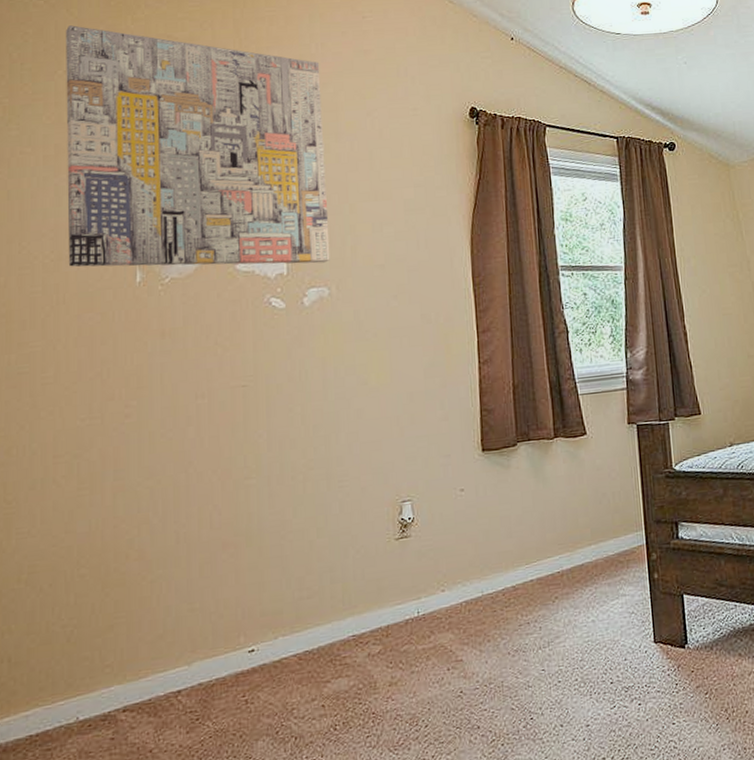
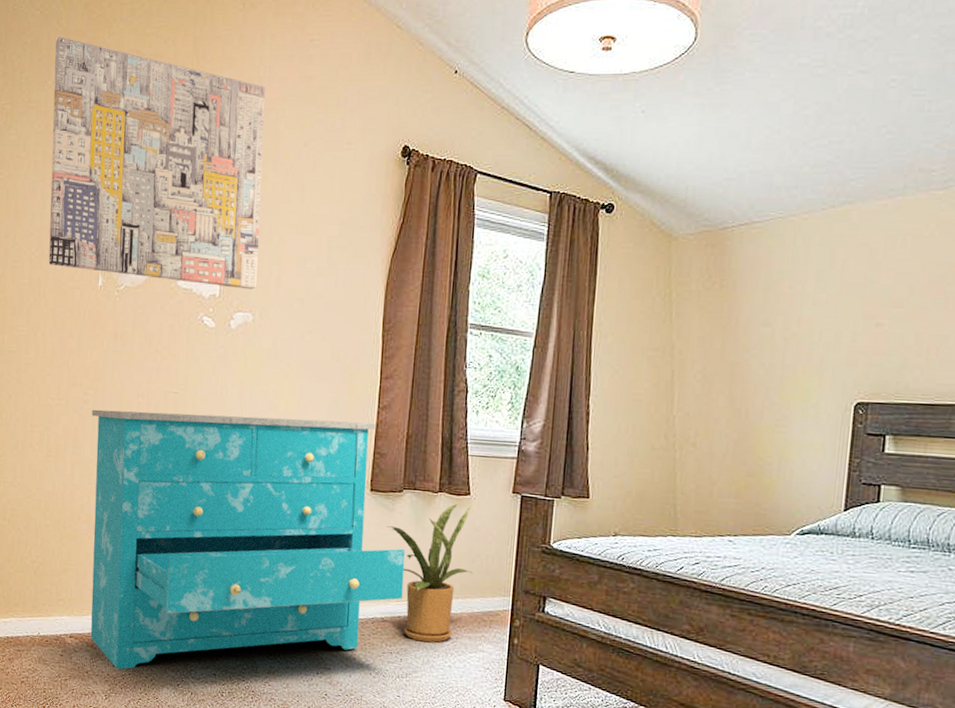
dresser: none [137,380,532,736] -> present [91,409,406,670]
house plant: none [505,445,602,603] -> present [387,504,473,643]

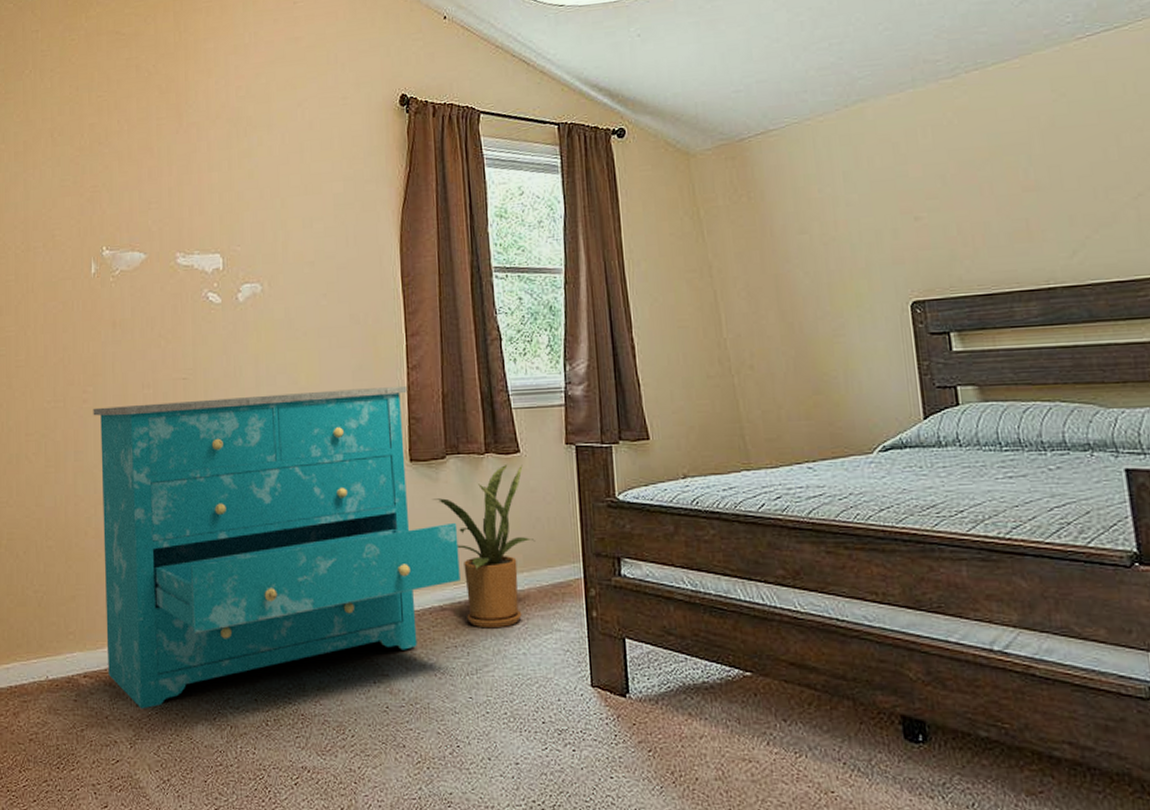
wall art: present [48,37,266,290] -> none [31,26,263,259]

